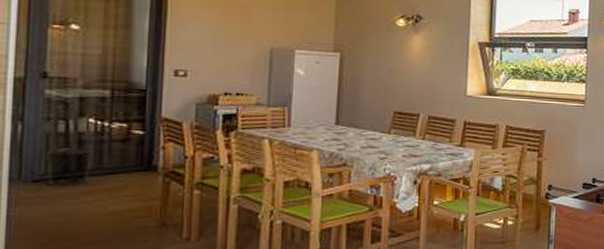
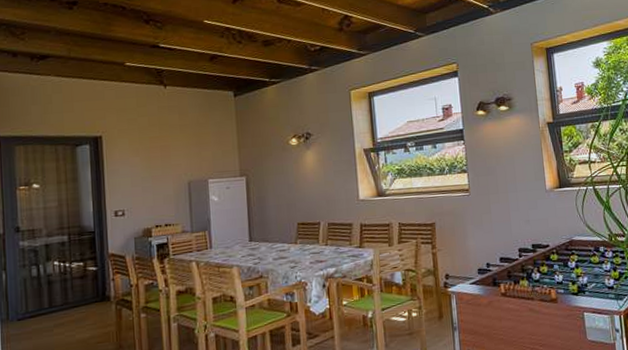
waste bin: present [47,147,93,186] -> none [26,286,60,322]

